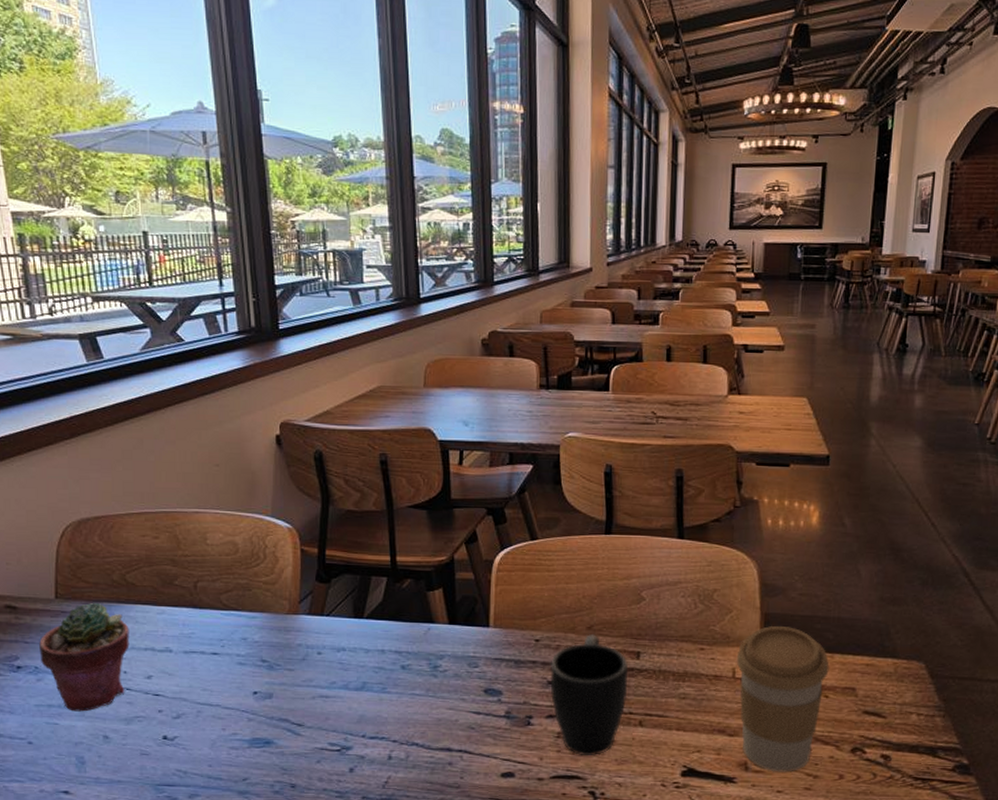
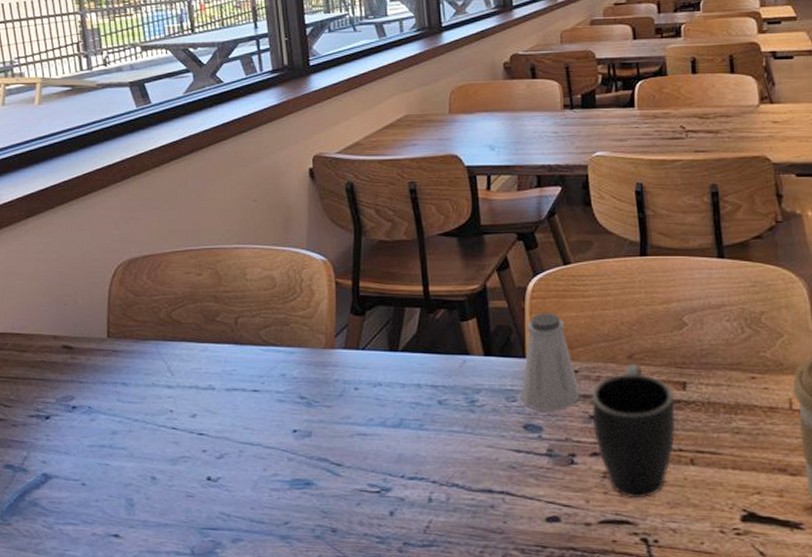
potted succulent: present [39,602,130,712] -> none [93,340,175,452]
saltshaker: none [482,584,539,676] -> present [521,312,580,411]

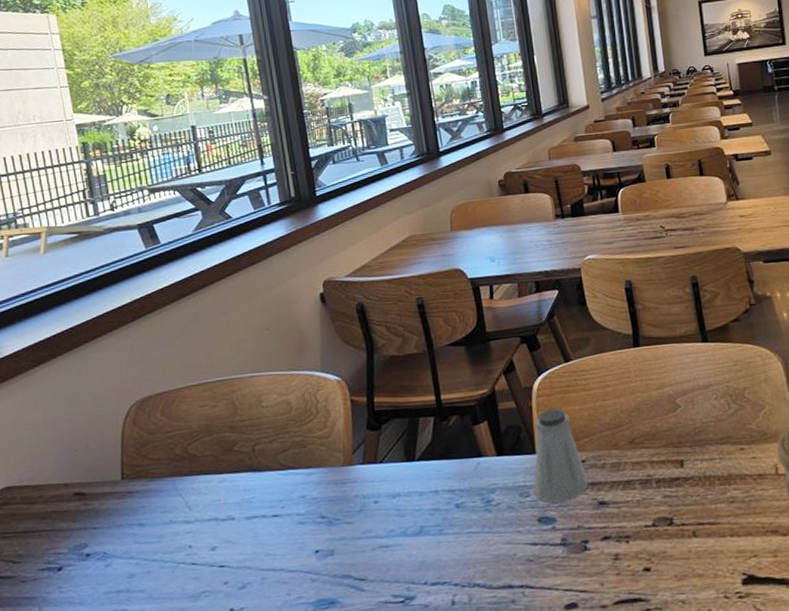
mug: present [592,364,676,498] -> none [599,448,677,576]

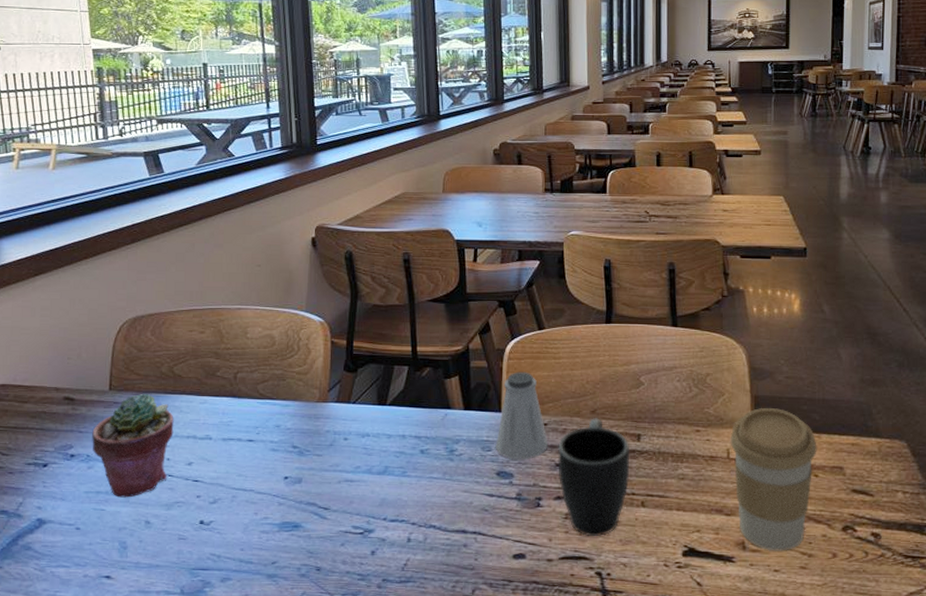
potted succulent: none [107,478,194,595] -> present [92,393,174,498]
mug: none [599,448,677,576] -> present [558,418,630,536]

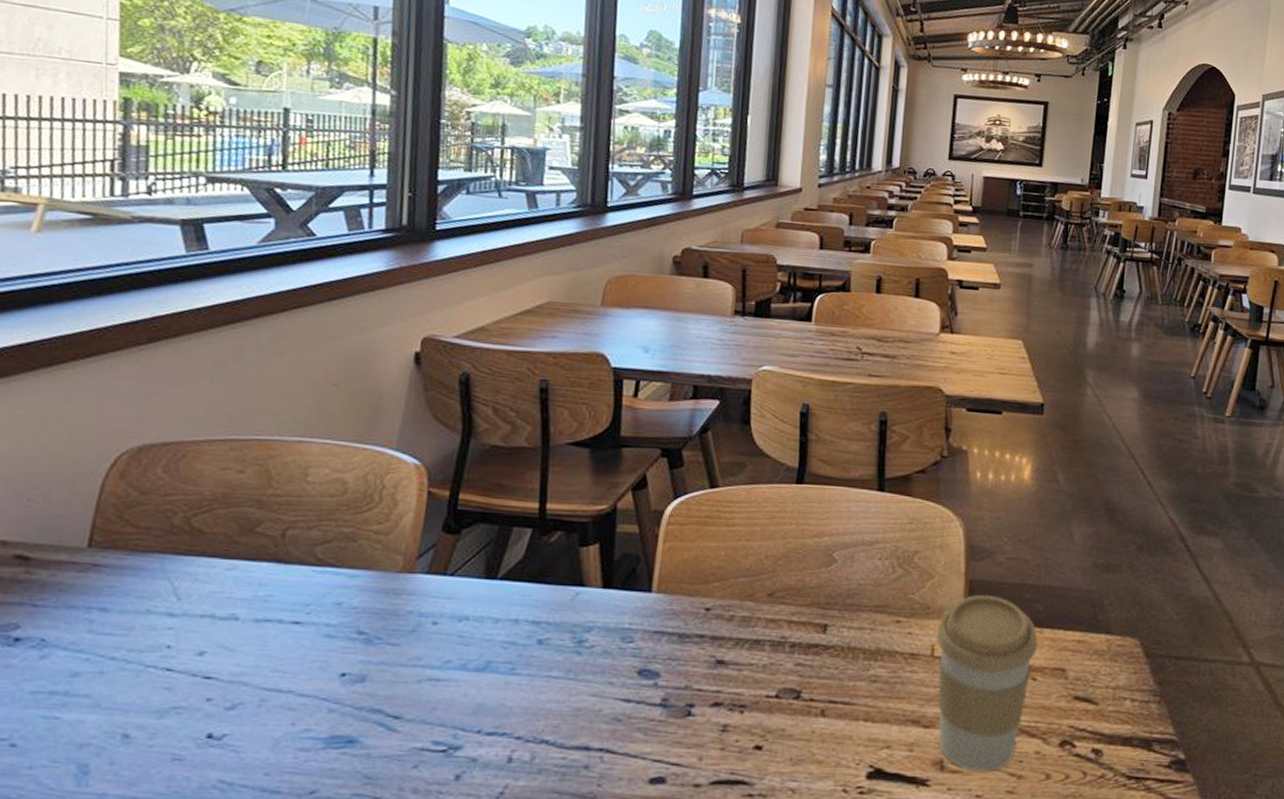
potted succulent: present [92,393,174,498] -> none [51,553,185,701]
saltshaker: present [495,372,548,459] -> none [639,540,709,654]
mug: present [558,418,630,536] -> none [719,603,813,754]

